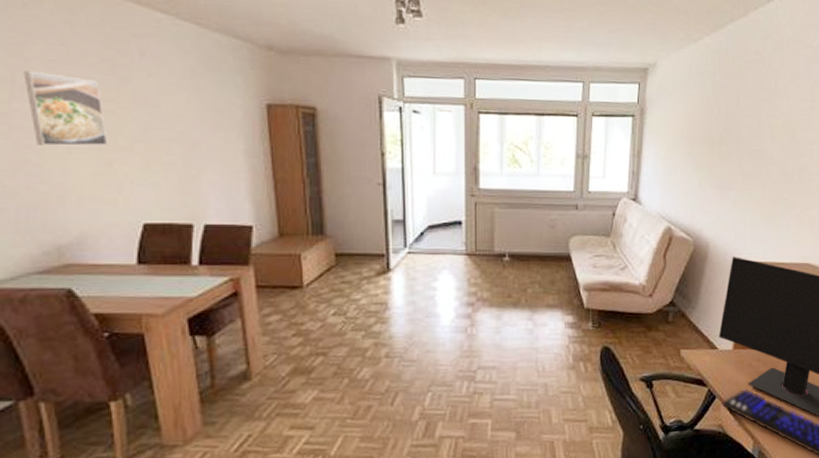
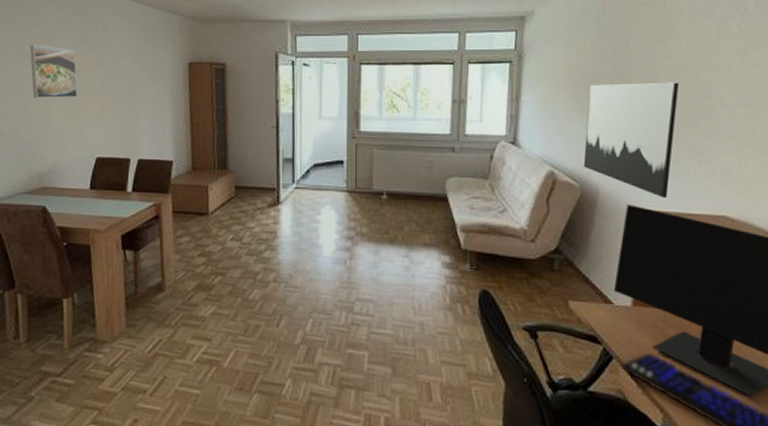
wall art: none [697,140,779,250] -> present [583,82,679,199]

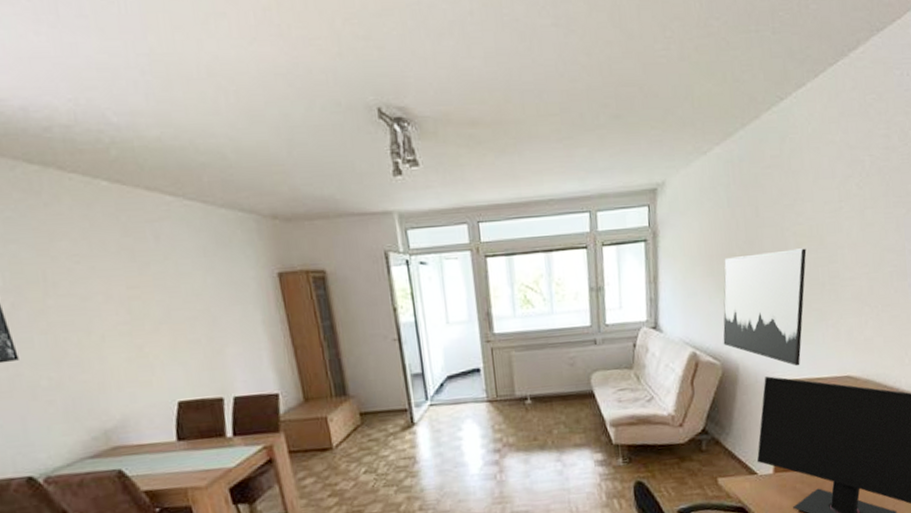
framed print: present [29,44,78,98] -> none [53,266,137,337]

